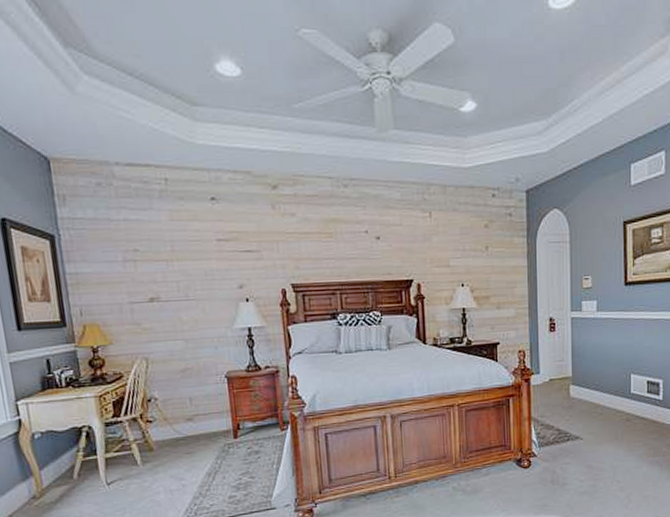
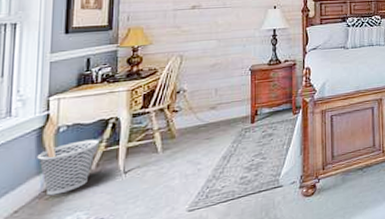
wastebasket: none [18,447,76,503] -> present [37,139,98,196]

